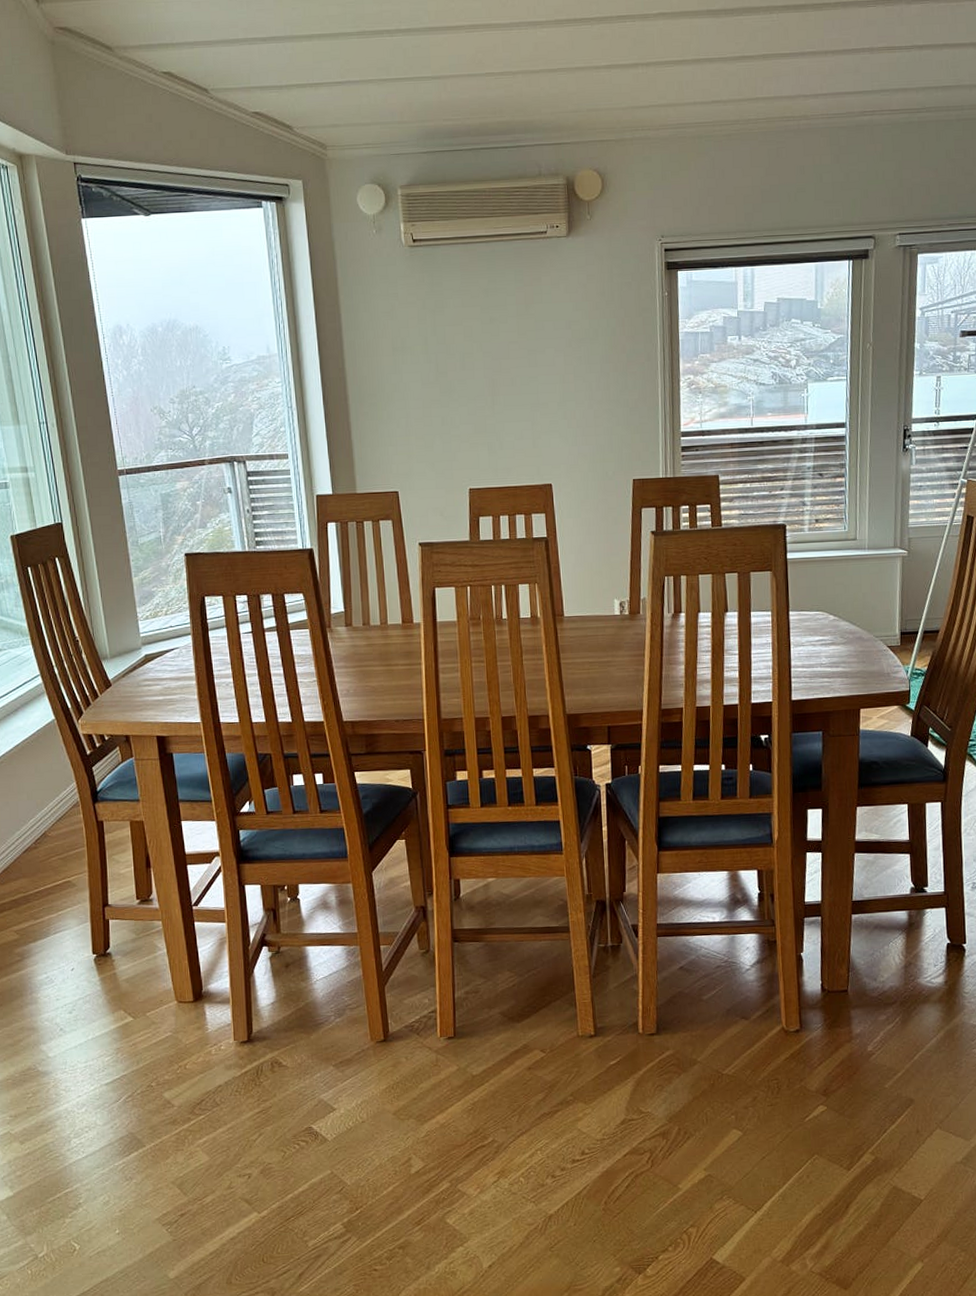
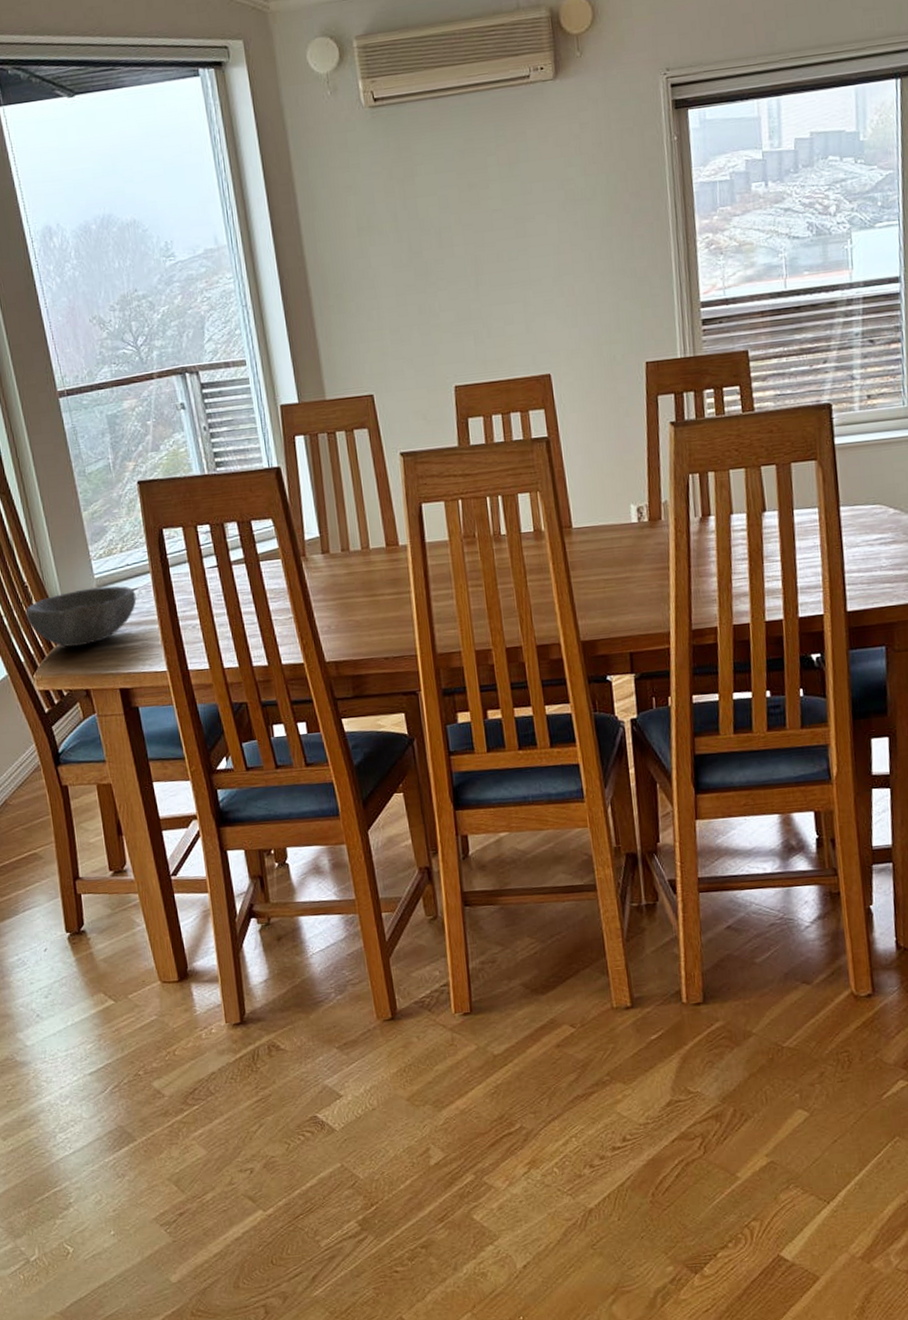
bowl: none [75,644,177,696] -> present [25,586,137,647]

